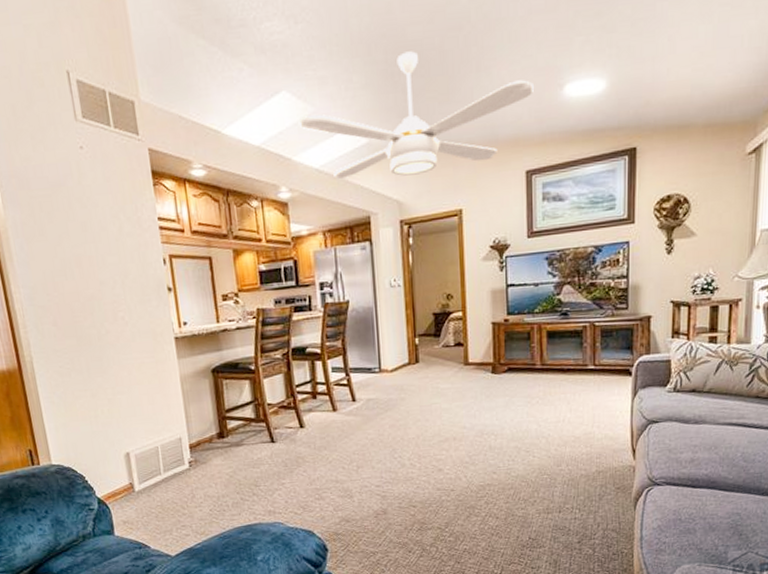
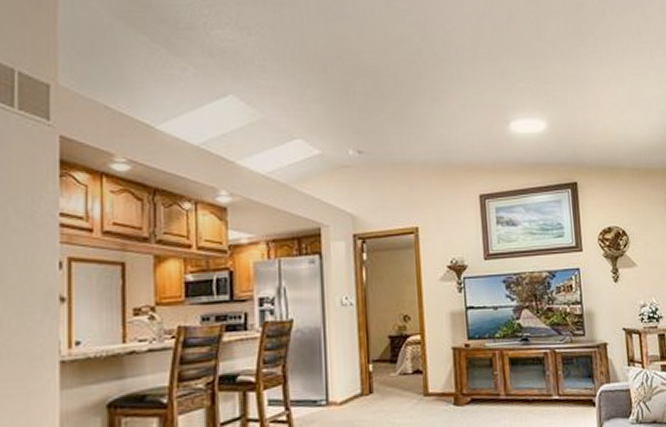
ceiling fan: present [298,51,534,179] -> none [245,75,483,190]

